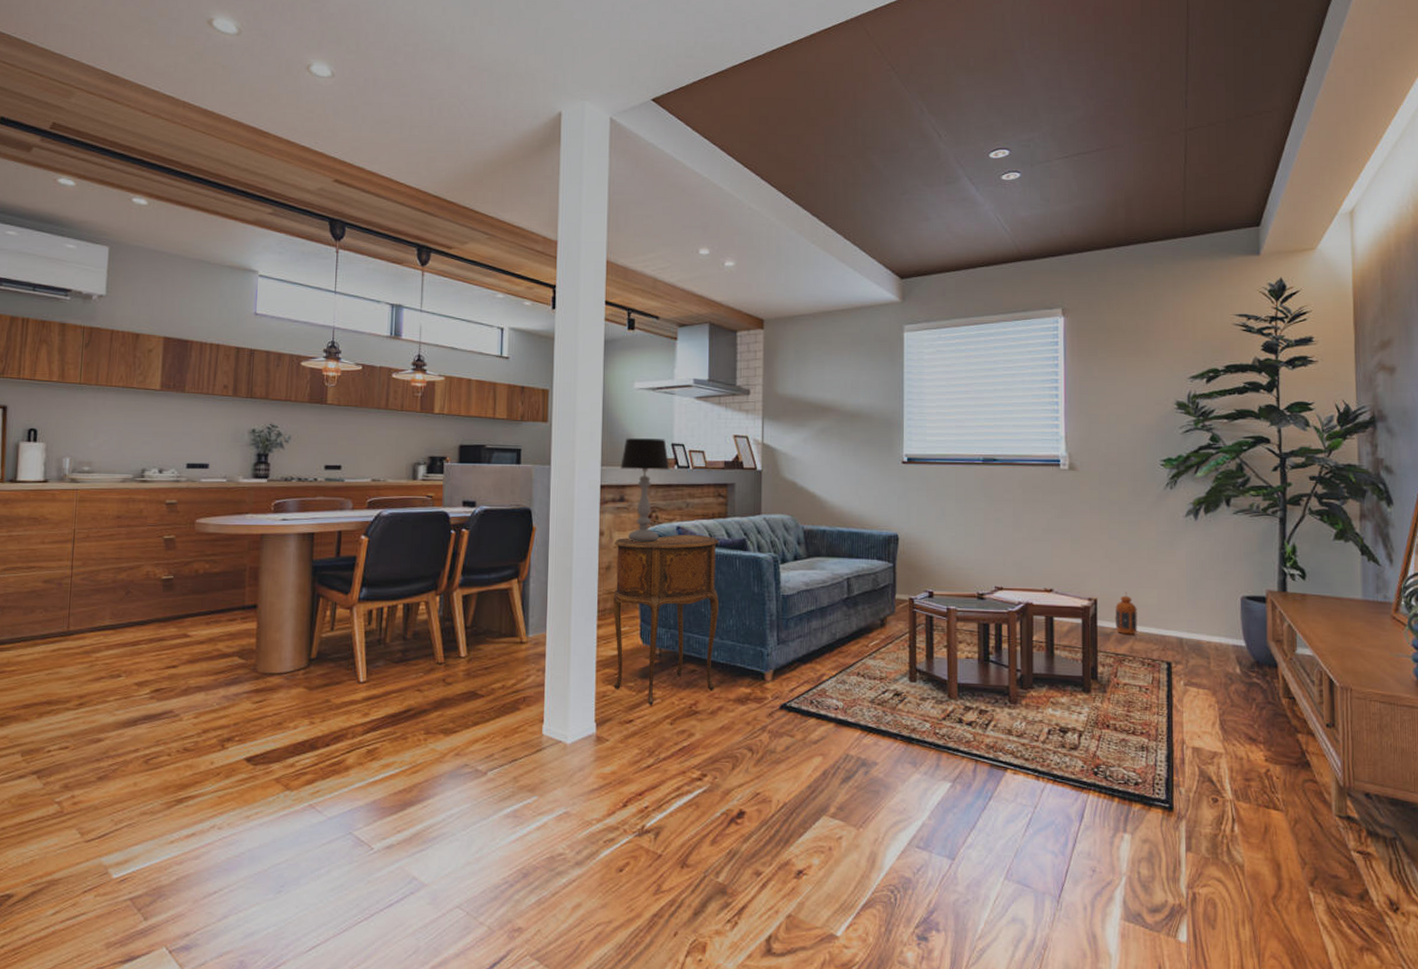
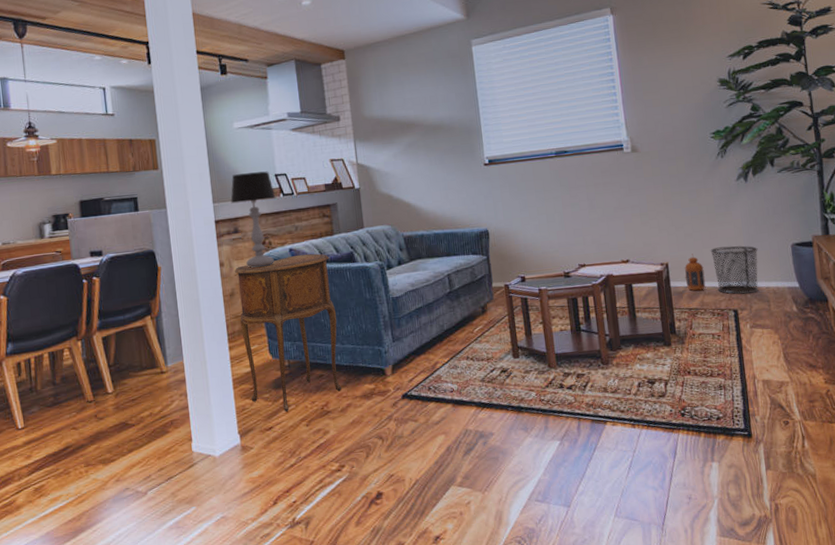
waste bin: none [1147,589,1202,646] -> present [710,245,759,295]

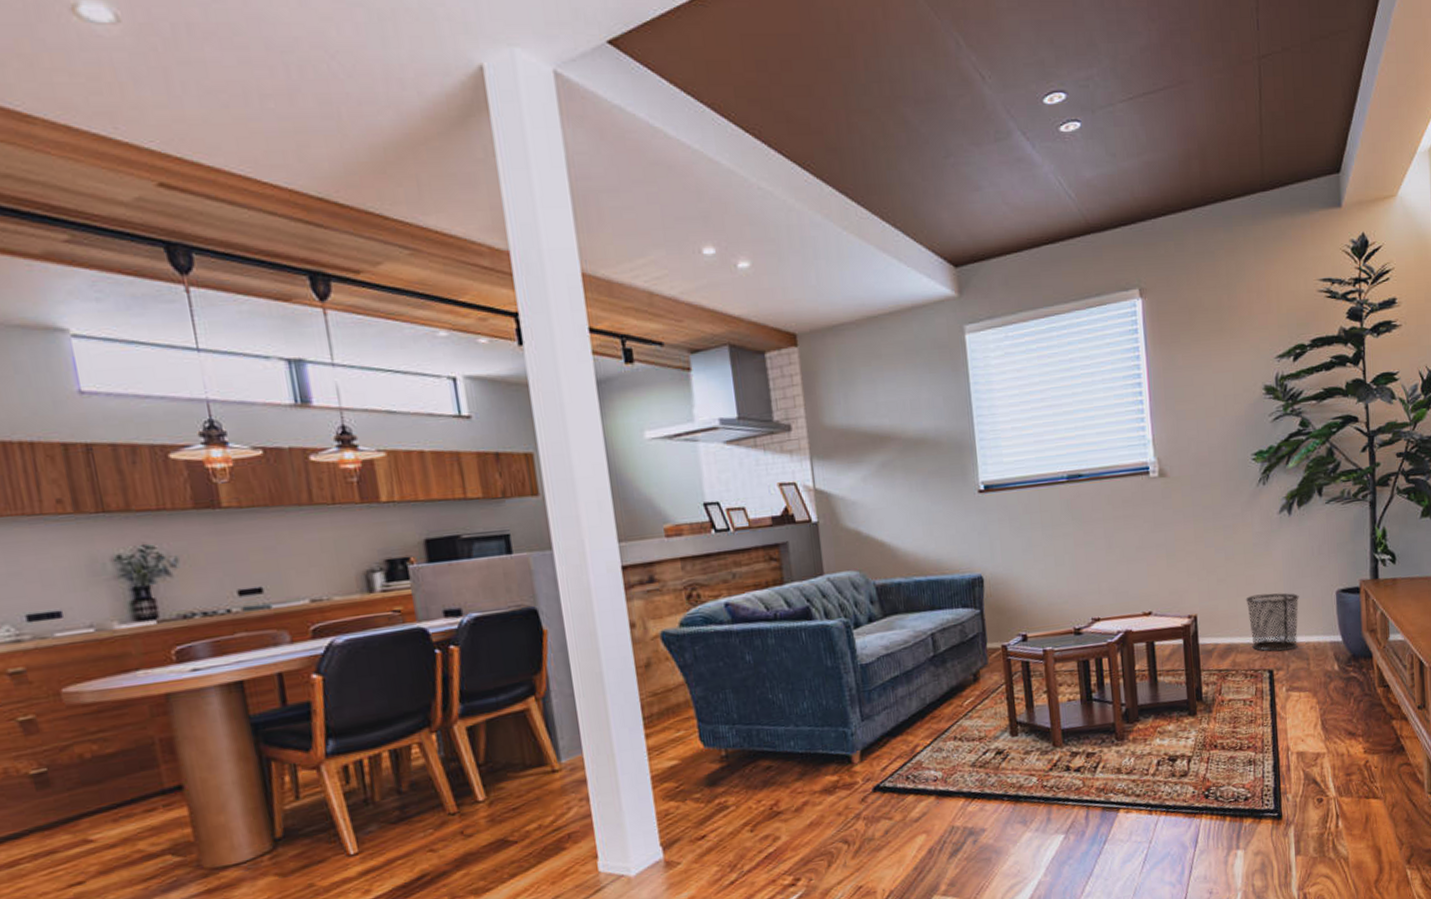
table lamp: present [230,171,276,268] -> none [643,498,706,629]
side table: present [234,253,342,412] -> none [649,608,796,815]
lantern: present [685,253,706,291] -> none [1215,603,1239,649]

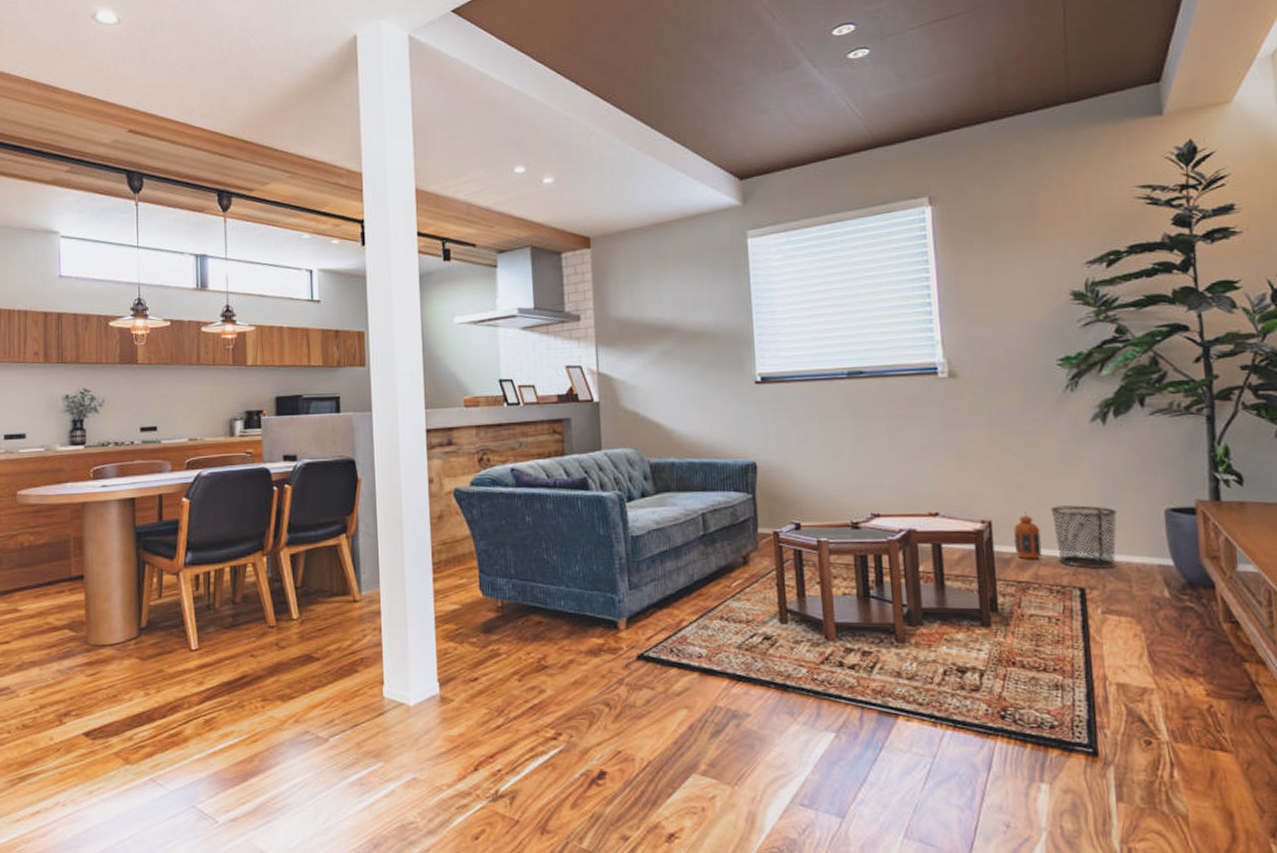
lantern: none [1215,603,1239,649] -> present [1013,511,1042,560]

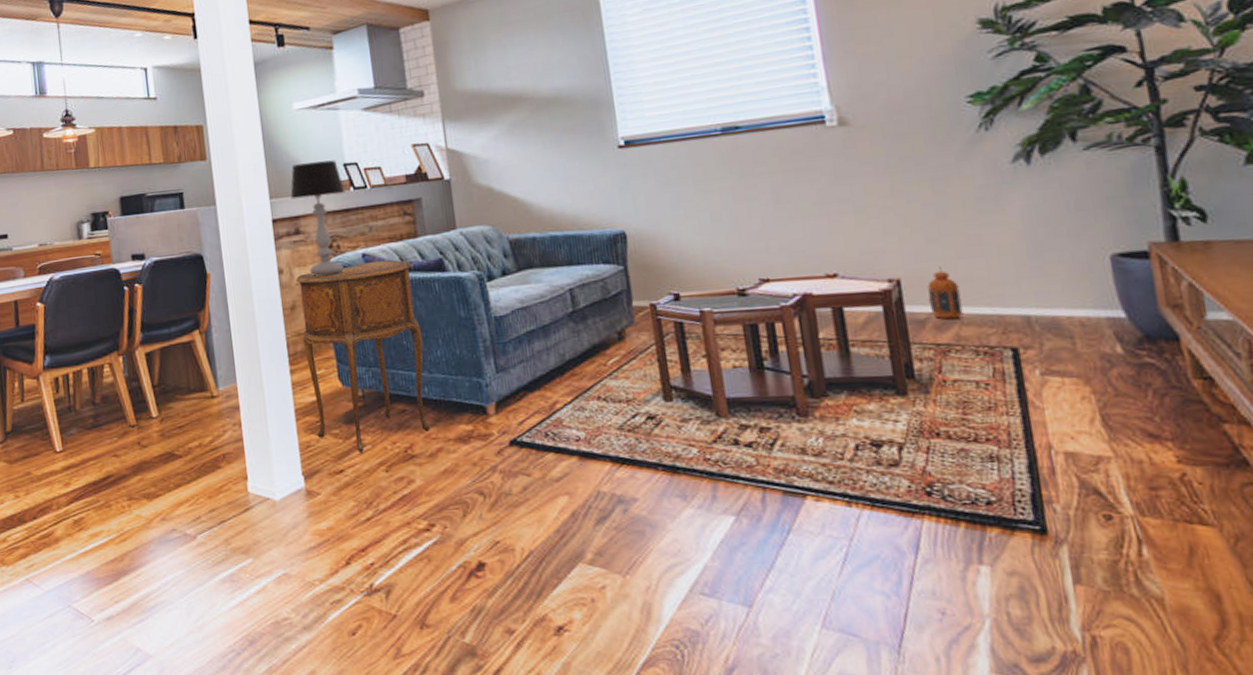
side table: none [444,475,563,661] -> present [295,260,430,452]
table lamp: none [446,375,499,488] -> present [290,160,345,277]
waste bin: present [1050,505,1117,569] -> none [969,255,1054,326]

